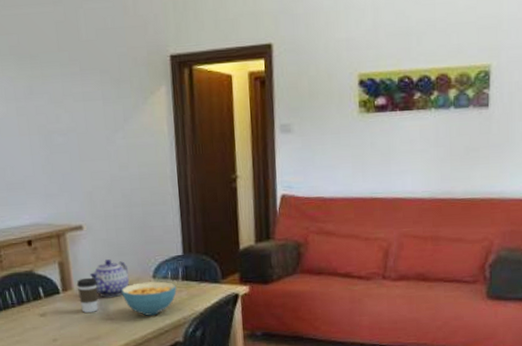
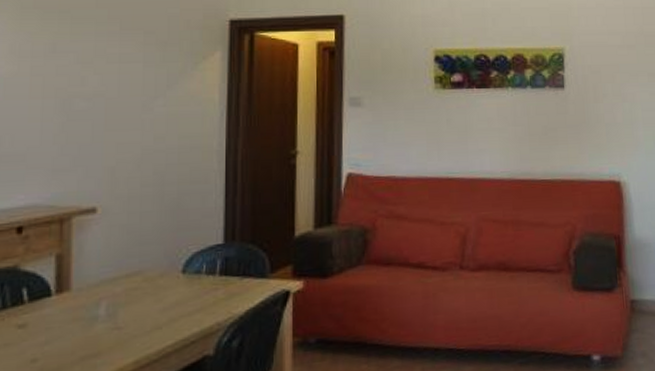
coffee cup: present [76,277,99,313] -> none [77,274,108,321]
teapot: present [89,259,130,297] -> none [97,250,151,300]
cereal bowl: present [121,281,177,316] -> none [138,277,211,323]

